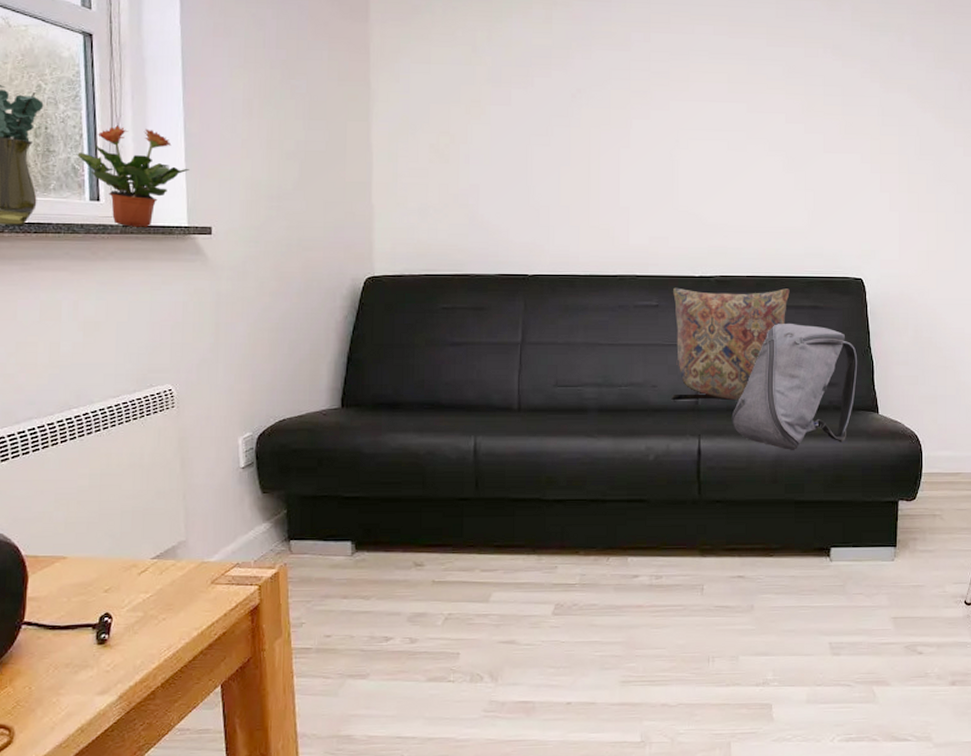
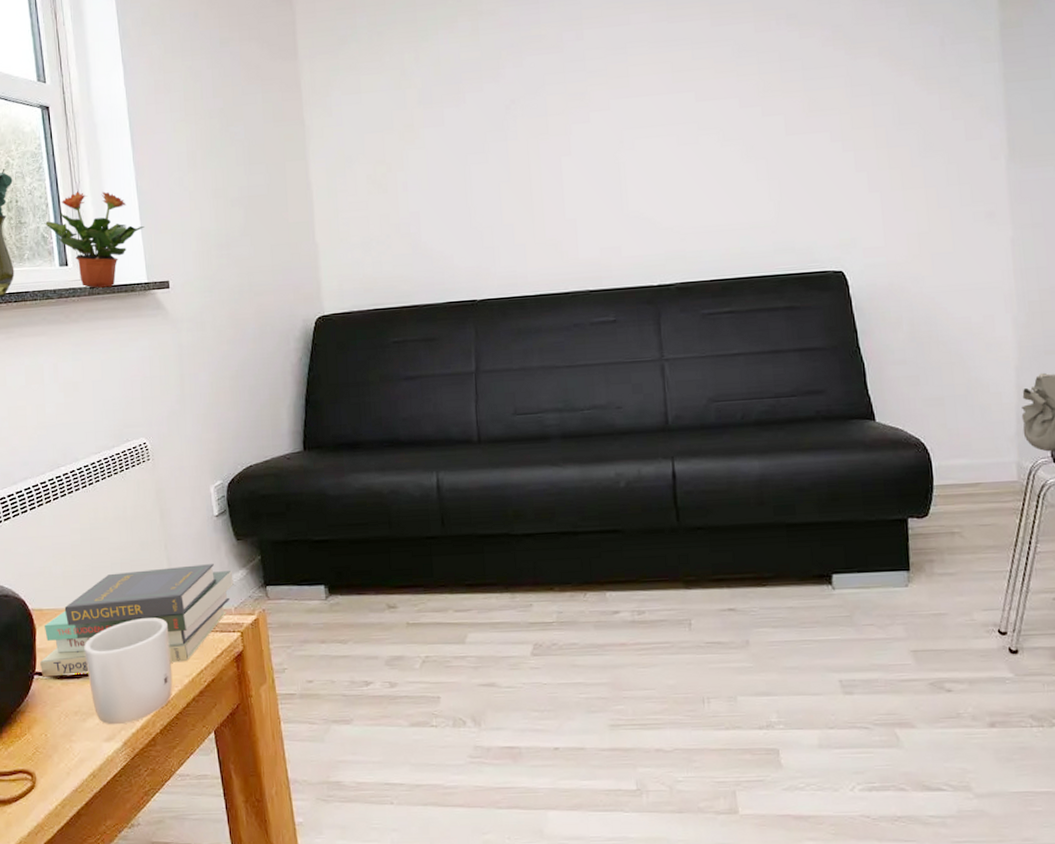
books: none [30,516,255,627] -> present [40,564,234,677]
mug: none [82,568,181,678] -> present [84,617,173,725]
pillow: present [671,287,790,401] -> none [631,290,761,422]
backpack: present [731,323,858,450] -> none [706,327,846,468]

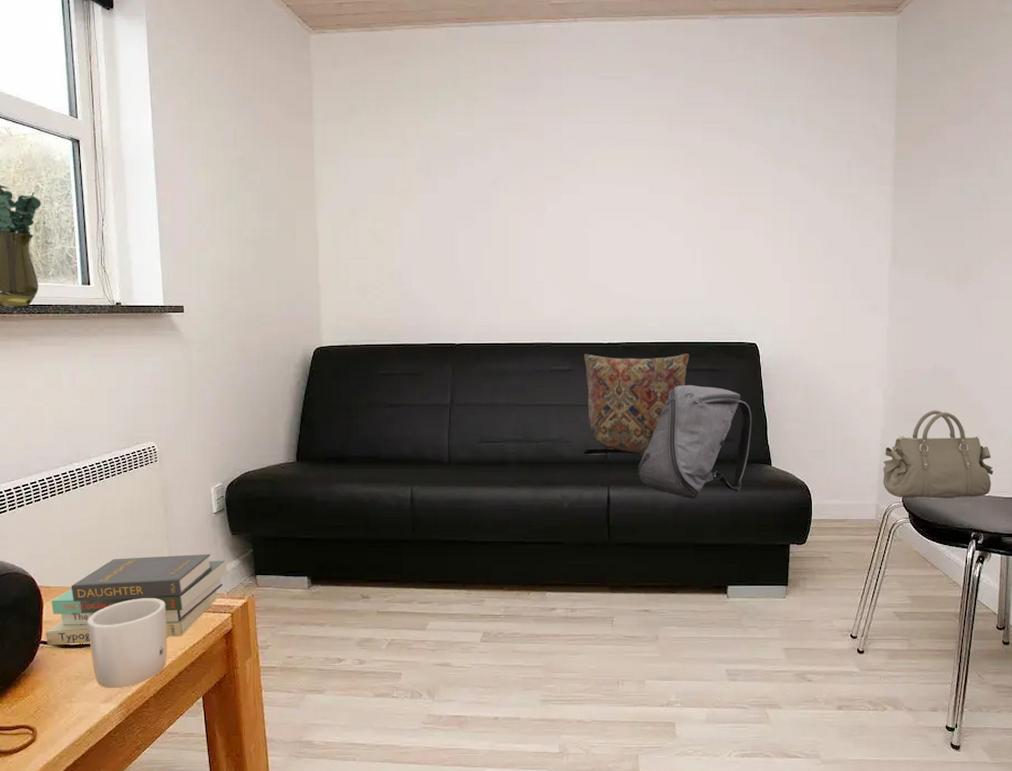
potted plant: present [45,191,145,288] -> none [71,219,164,307]
pillow: none [631,290,761,422] -> present [583,353,690,455]
backpack: none [706,327,846,468] -> present [637,384,752,499]

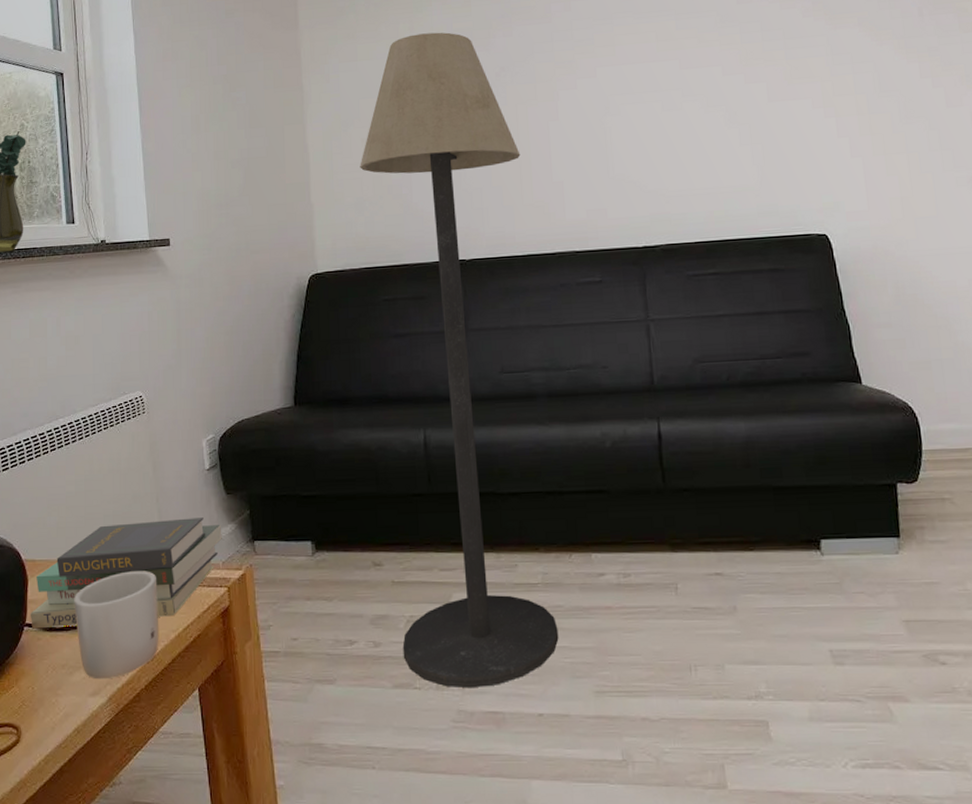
floor lamp: none [365,138,515,698] -> present [360,32,559,689]
pillow: present [583,353,690,455] -> none [616,252,745,382]
backpack: present [637,384,752,499] -> none [692,289,832,430]

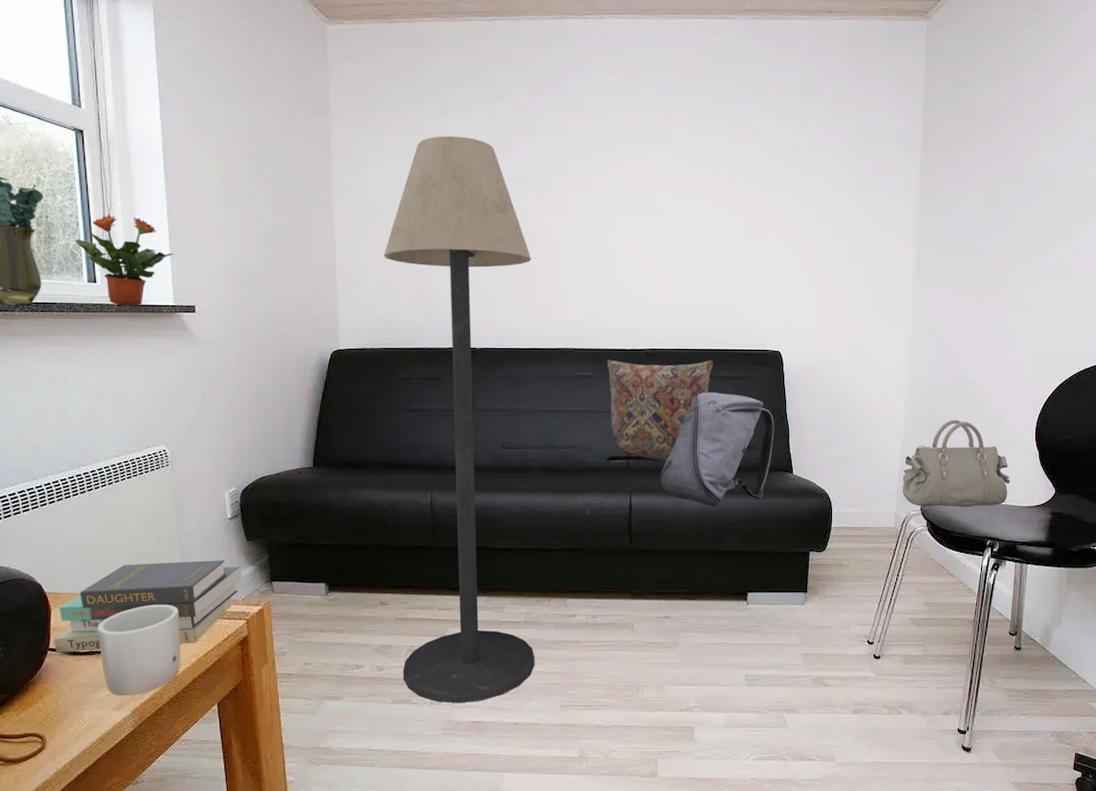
potted plant: none [55,153,148,245] -> present [75,214,174,306]
pillow: none [616,252,745,382] -> present [605,359,713,462]
backpack: none [692,289,832,430] -> present [659,391,775,506]

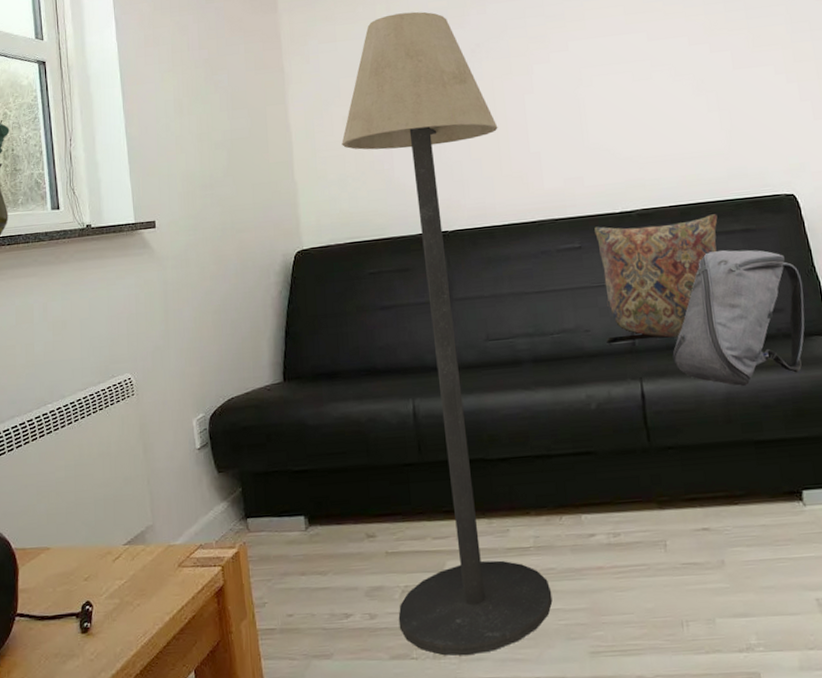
books: present [54,560,242,653] -> none [22,497,215,619]
potted plant: present [75,214,174,306] -> none [39,138,133,230]
mug: present [98,604,181,696] -> none [66,553,154,667]

